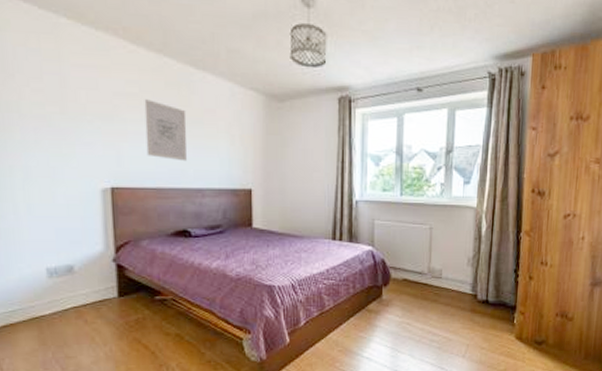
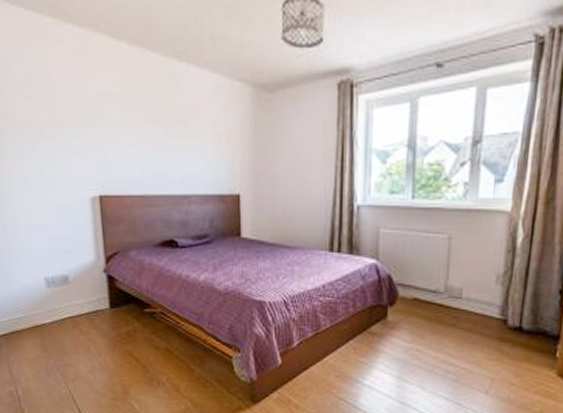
wall art: present [144,99,187,162] -> none [128,99,172,166]

